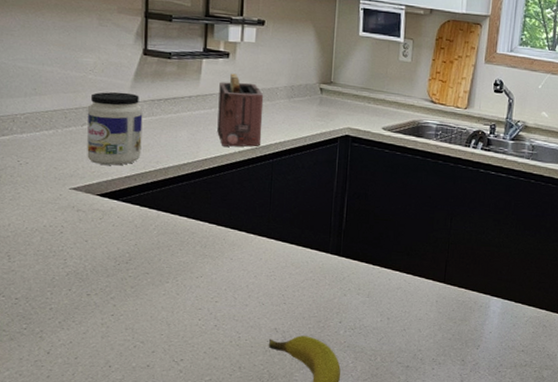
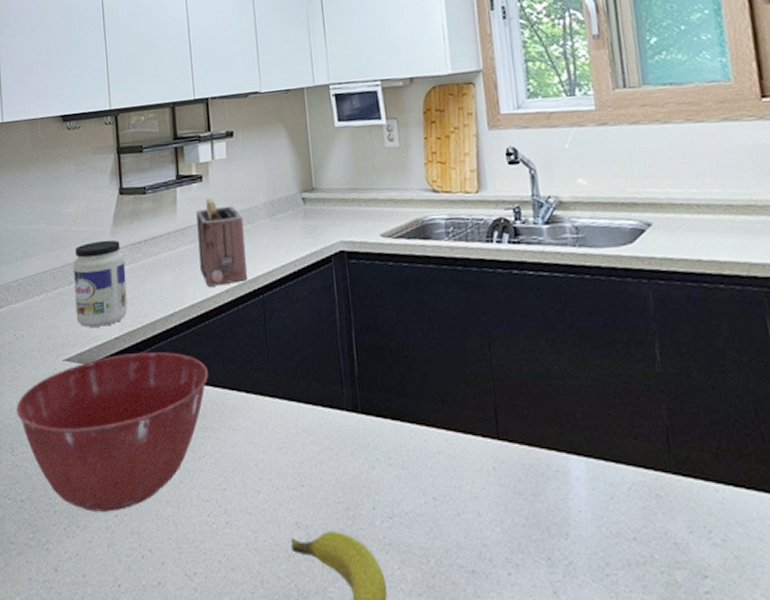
mixing bowl: none [16,190,213,312] -> present [17,351,208,512]

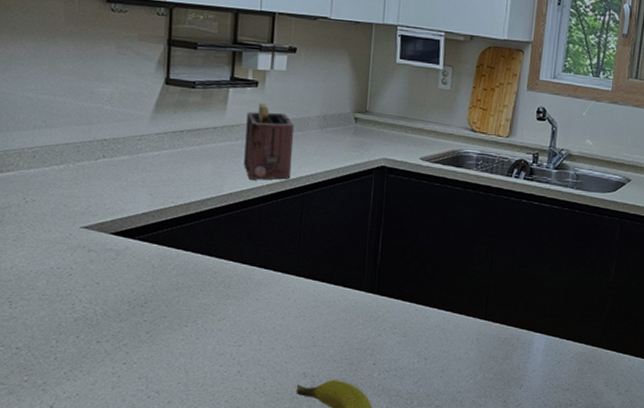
mixing bowl: present [17,351,208,512] -> none [19,228,238,360]
jar: present [74,239,128,327] -> none [100,123,163,202]

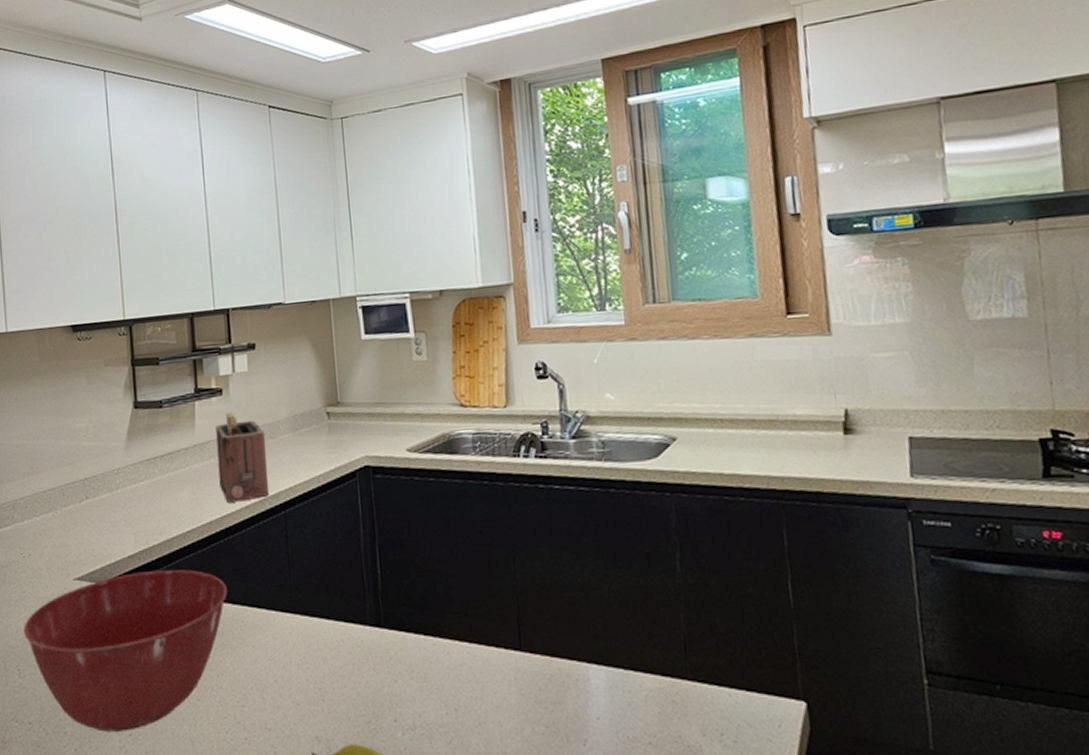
mixing bowl: none [19,228,238,360] -> present [24,569,227,732]

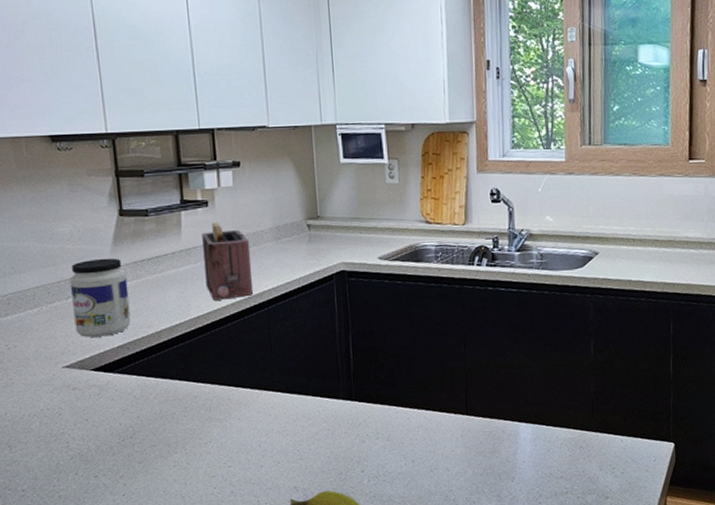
mixing bowl: present [24,569,227,732] -> none [12,357,214,494]
jar: none [85,455,143,545] -> present [70,258,131,338]

